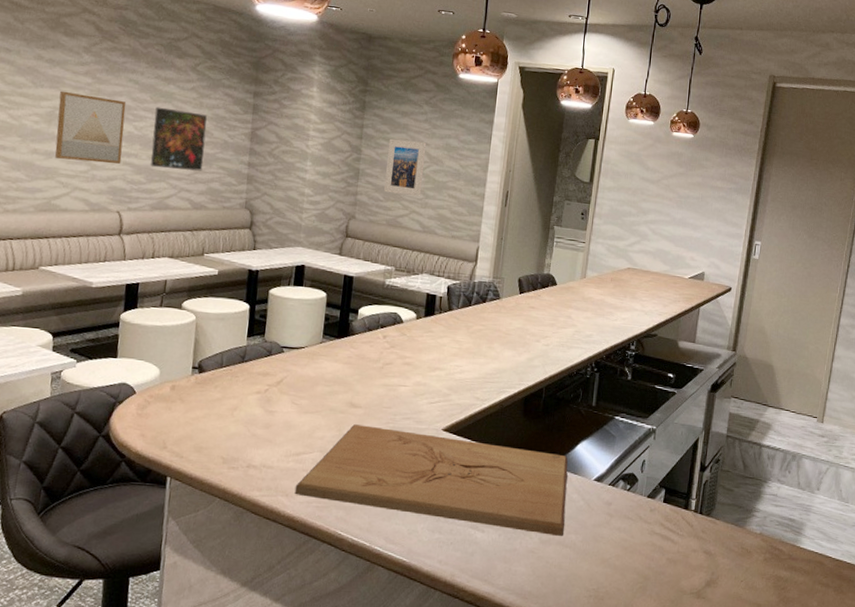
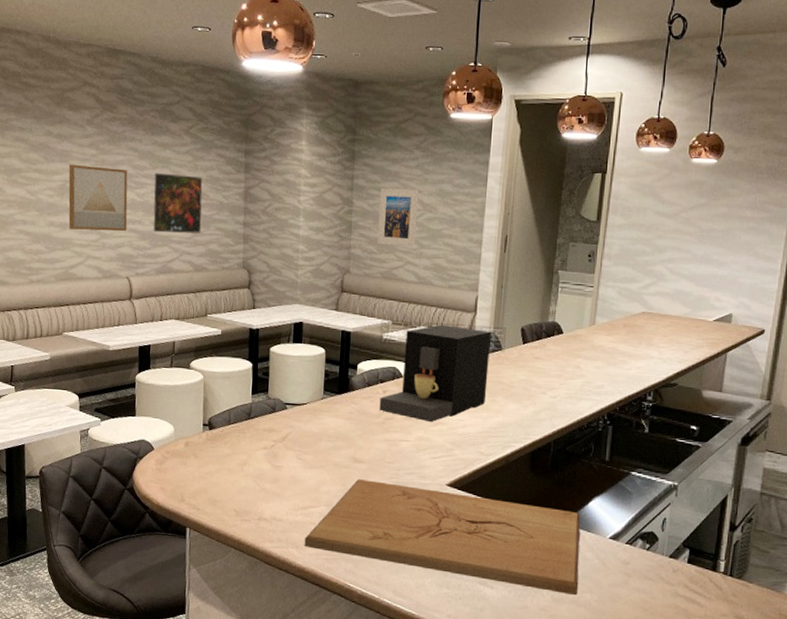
coffee maker: none [378,272,490,368] -> present [379,324,491,423]

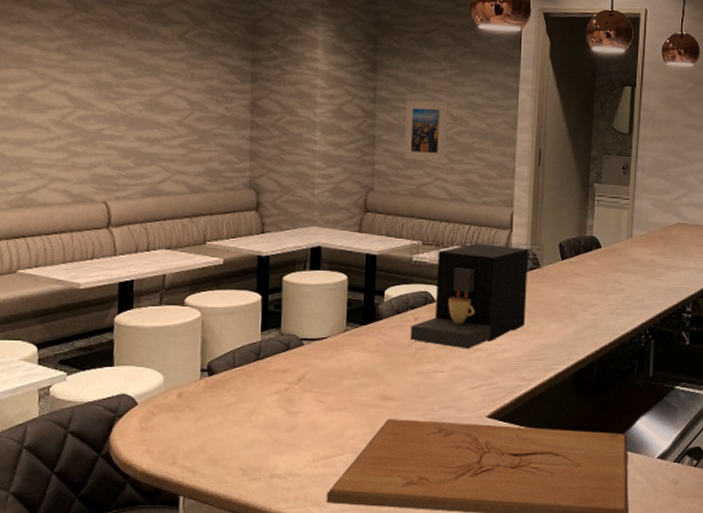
wall art: present [68,164,128,232] -> none [27,70,107,149]
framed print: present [153,172,203,234] -> none [138,81,200,150]

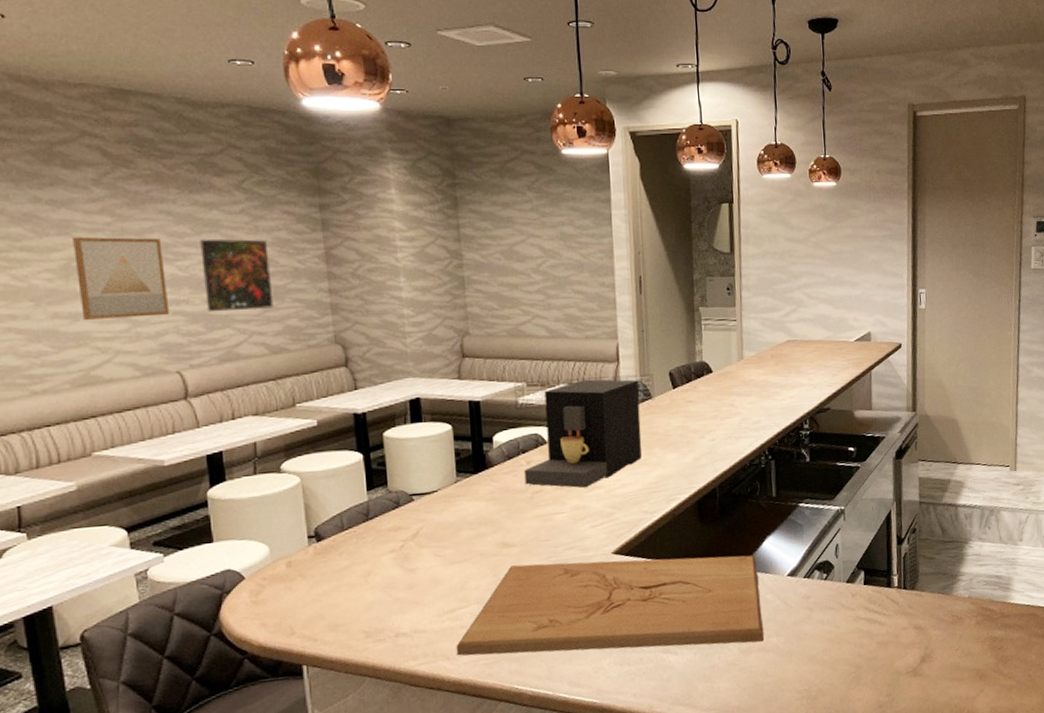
wall art: none [27,70,107,149] -> present [73,236,170,320]
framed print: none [138,81,200,150] -> present [200,239,274,312]
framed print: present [404,100,448,162] -> none [494,234,542,299]

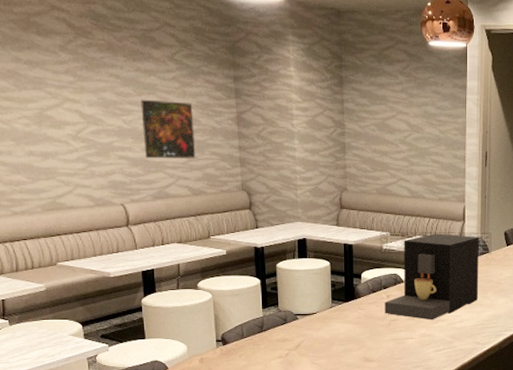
wall art: present [73,236,170,320] -> none [44,91,117,159]

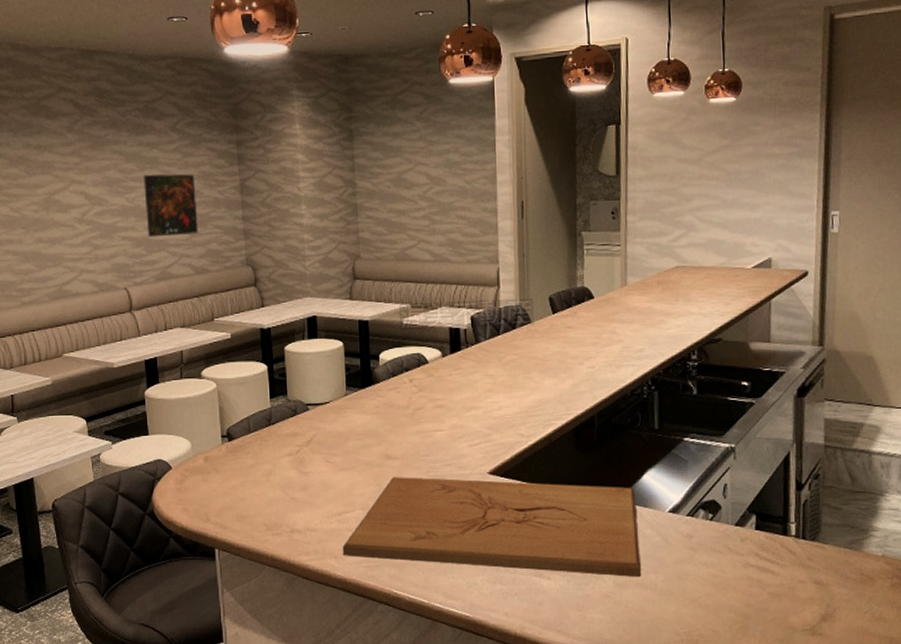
coffee maker: present [384,233,479,320] -> none [407,302,520,408]

